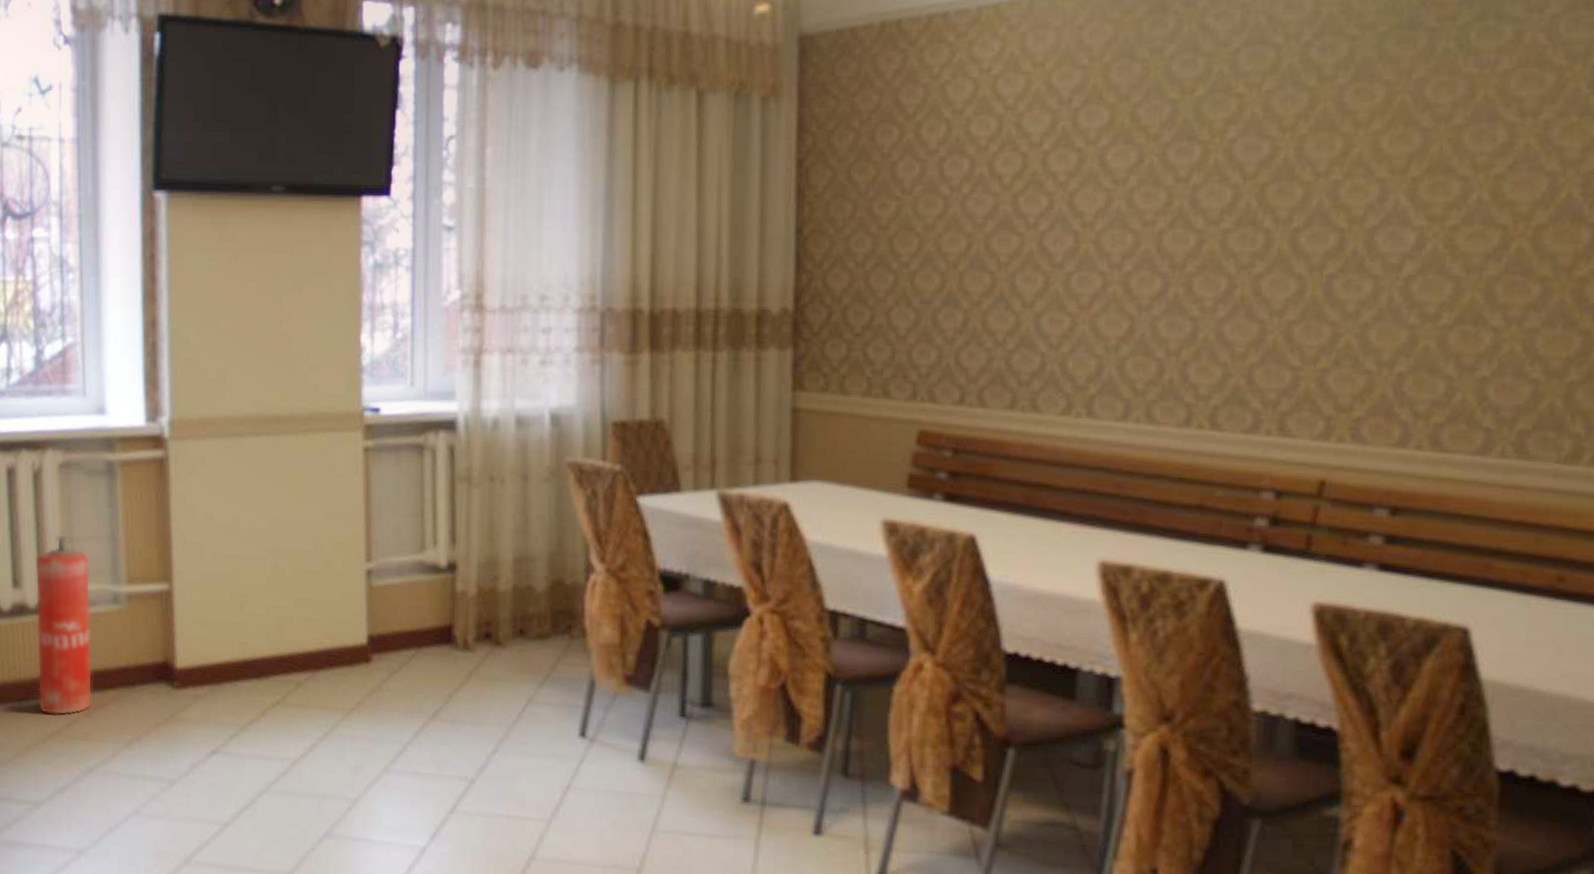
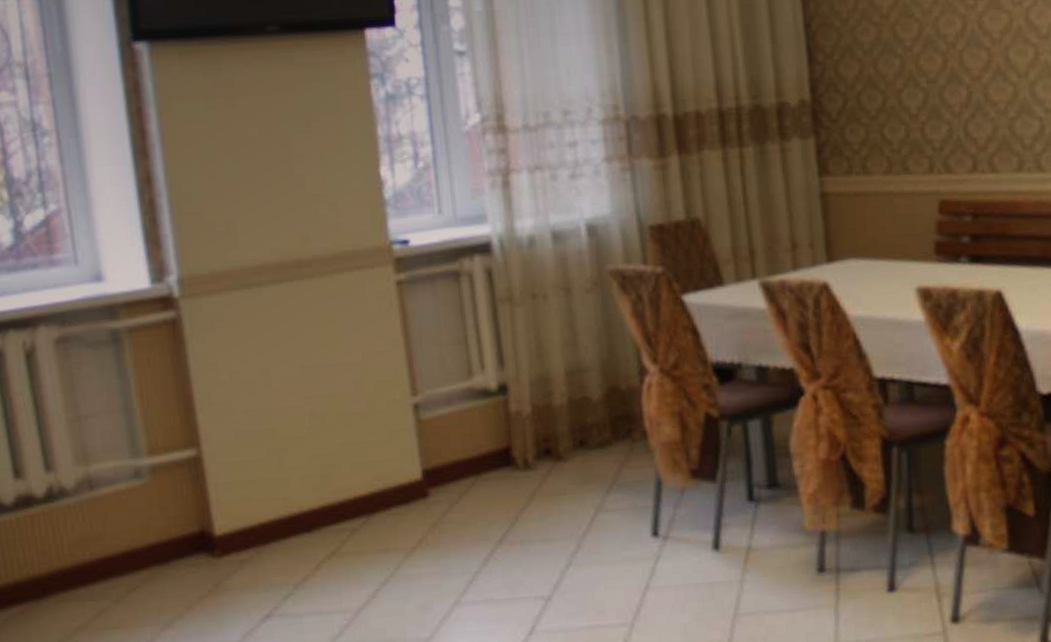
fire extinguisher: present [35,534,93,716] -> none [38,413,123,609]

